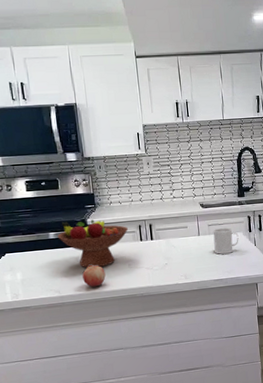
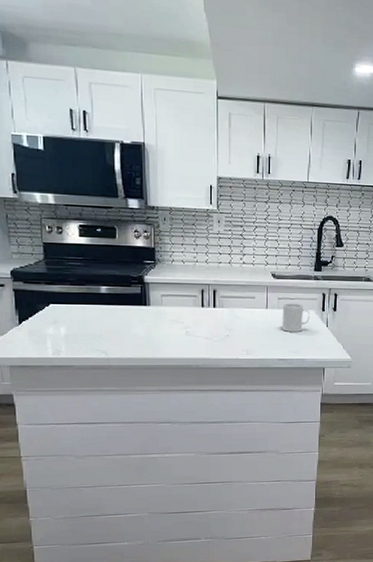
fruit bowl: present [57,219,129,268] -> none [109,276,190,331]
fruit: present [82,265,106,287] -> none [134,328,159,352]

